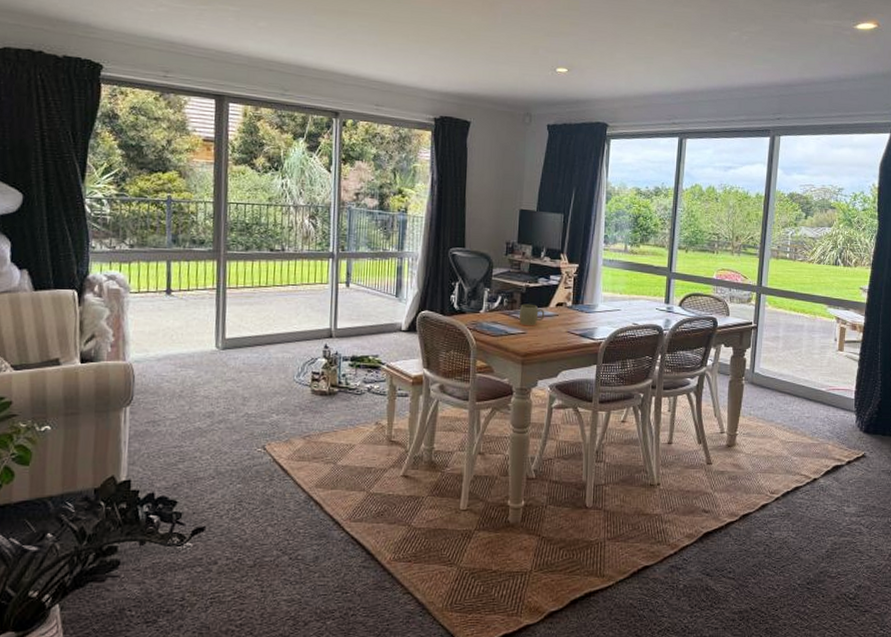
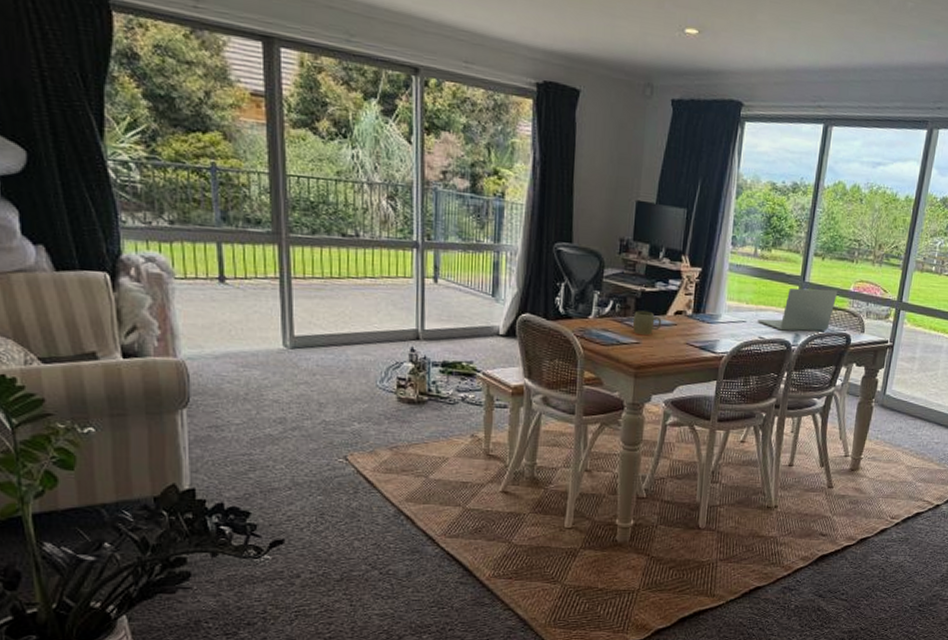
laptop: none [631,278,702,317] -> present [757,288,838,331]

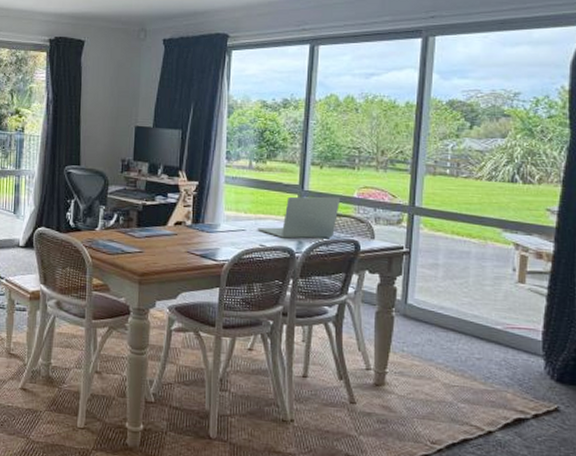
mug: present [632,310,662,336] -> none [135,222,163,246]

